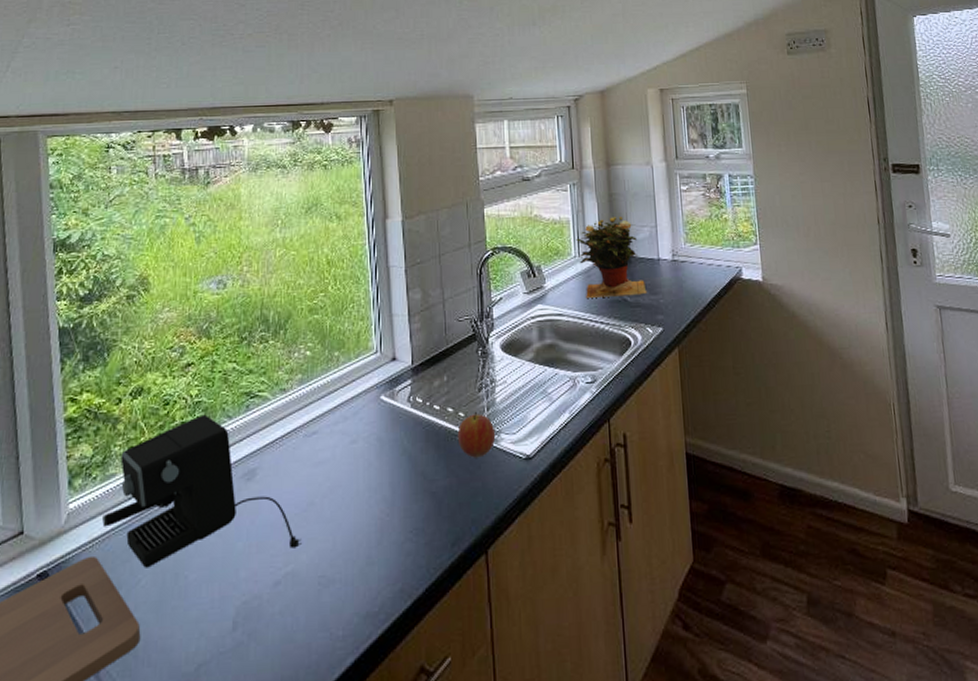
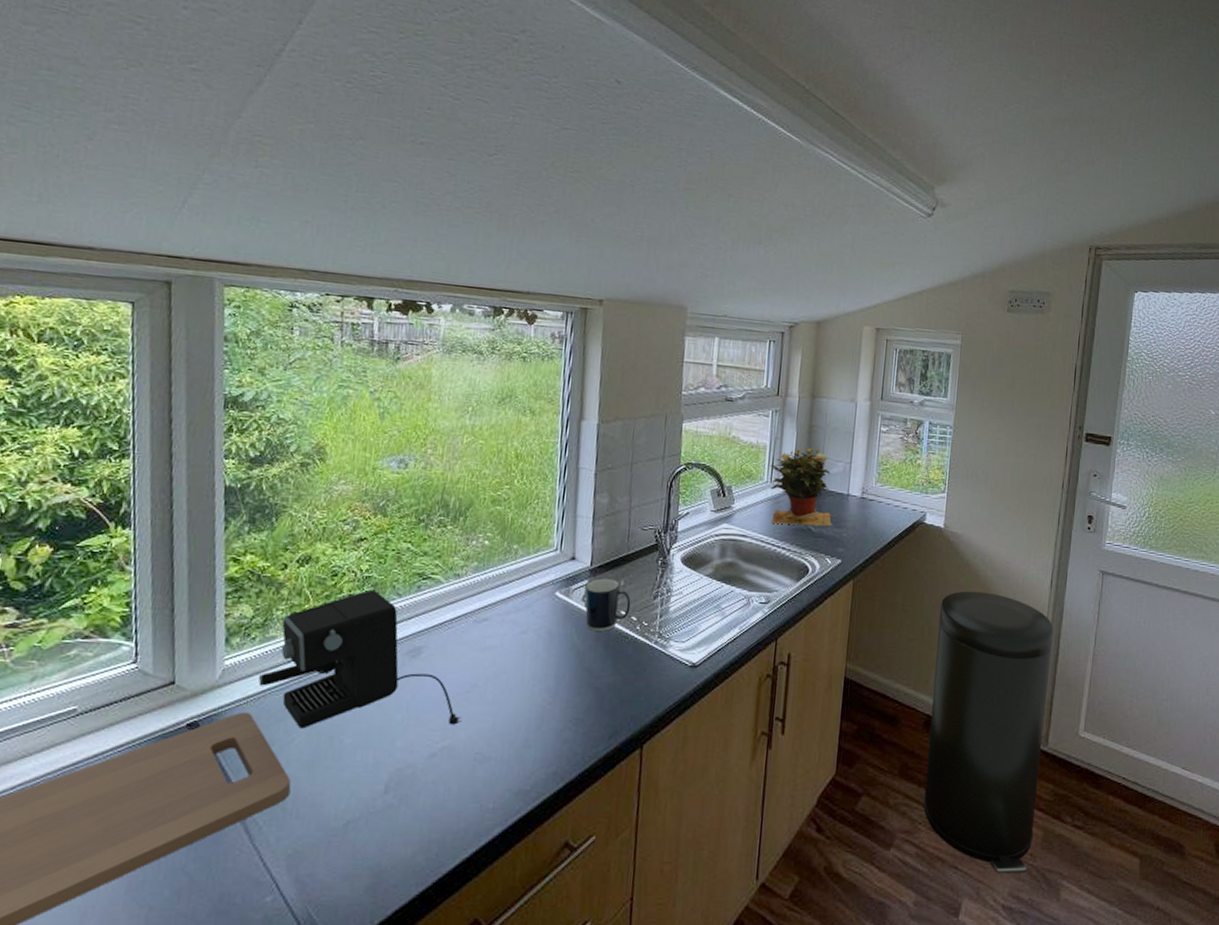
mug: none [408,374,457,432] -> present [584,577,631,631]
fruit: present [457,411,496,458] -> none [627,617,666,661]
pedal bin: none [773,343,923,660] -> present [923,591,1054,874]

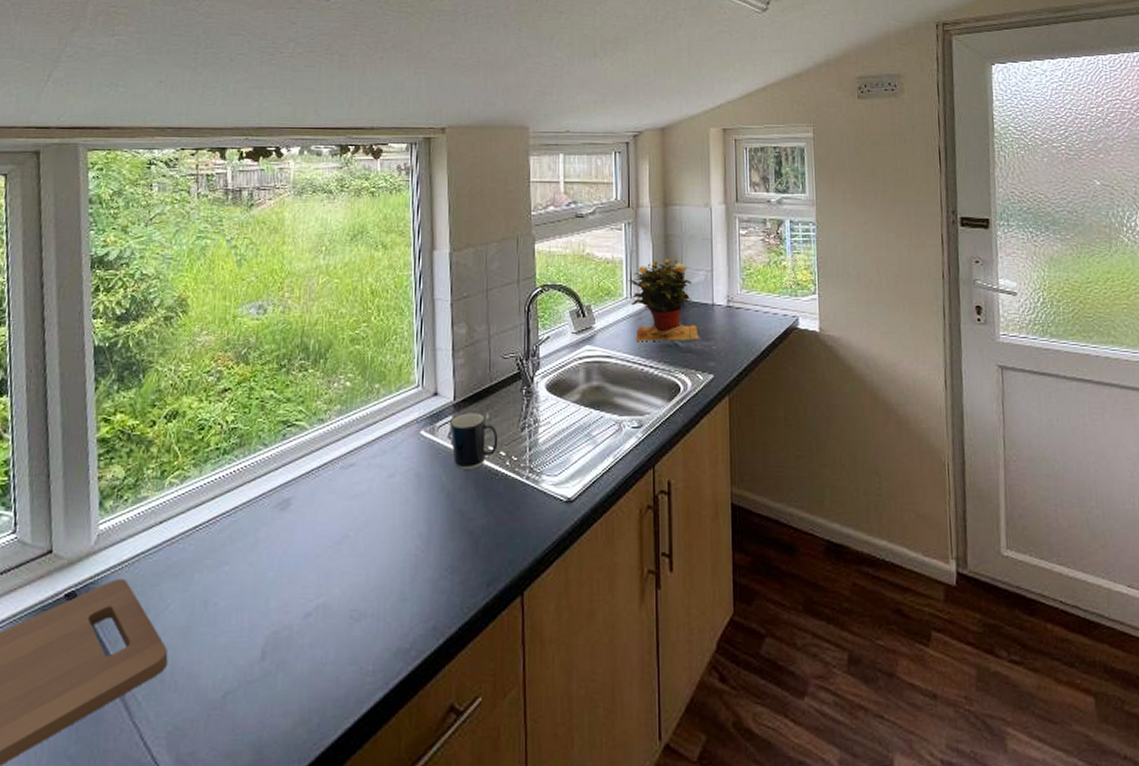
coffee maker: present [259,589,462,729] -> none [132,441,334,593]
pedal bin: present [923,591,1054,874] -> none [826,398,966,722]

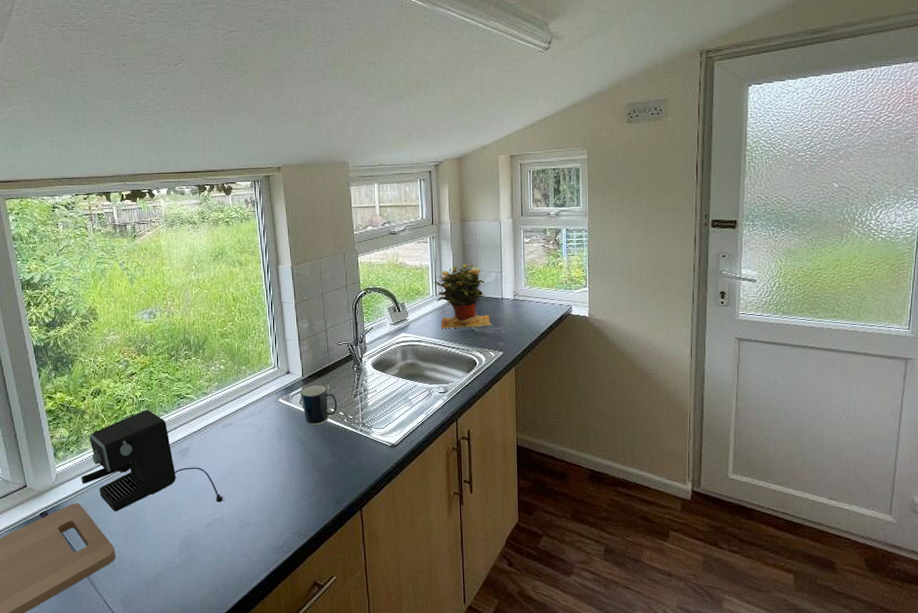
coffee maker: none [132,441,334,593] -> present [81,409,225,512]

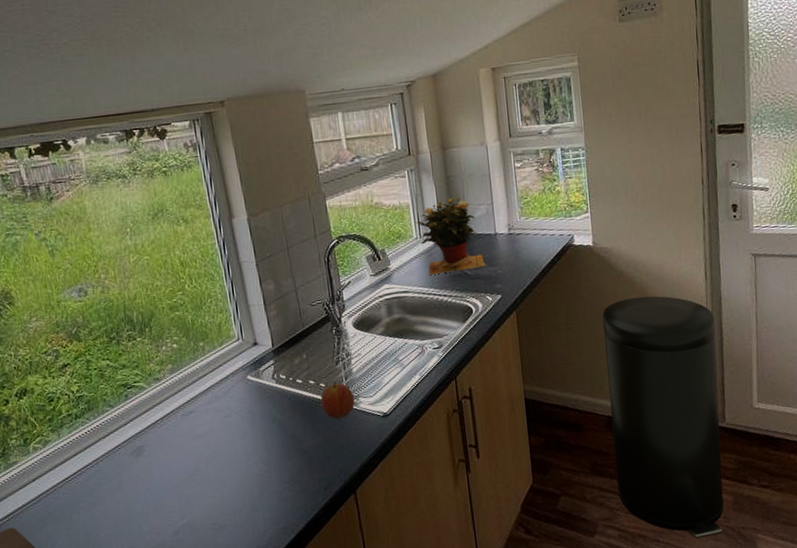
coffee maker: present [81,409,225,512] -> none [13,406,193,532]
mug: present [299,384,338,426] -> none [271,354,318,403]
fruit: none [338,411,368,445] -> present [320,381,355,420]
pedal bin: none [592,366,697,591] -> present [602,296,724,539]

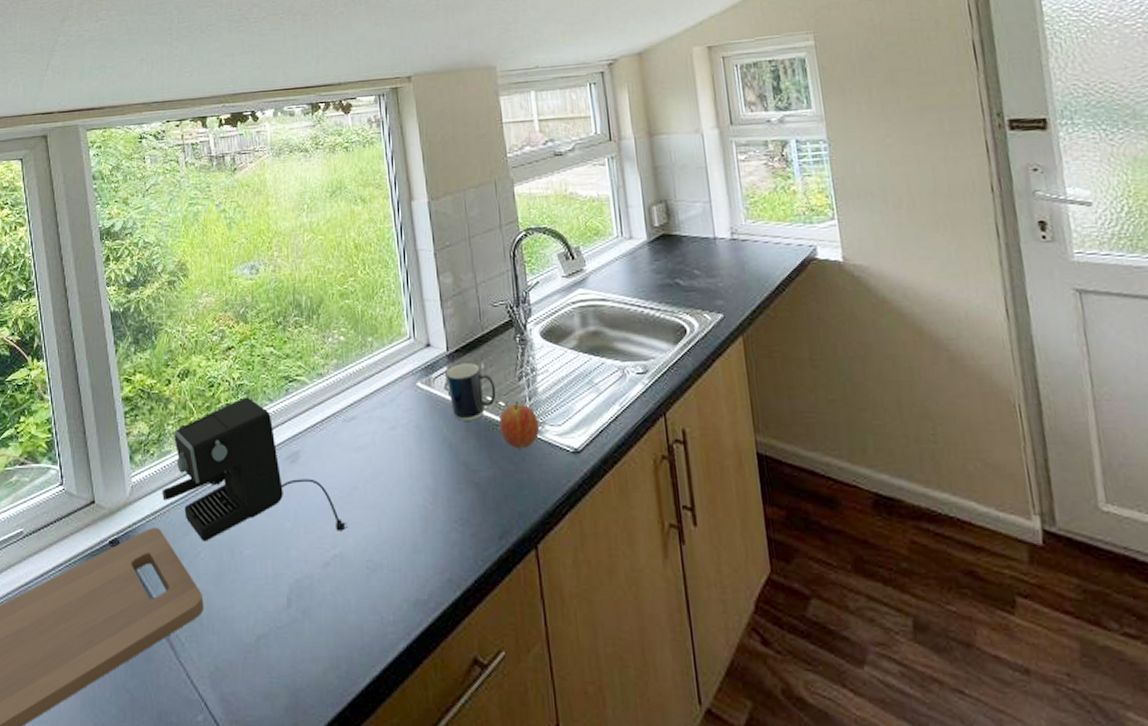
coffee maker: none [13,406,193,532] -> present [162,397,348,542]
mug: none [271,354,318,403] -> present [444,362,496,421]
flower arrangement: present [417,197,486,275] -> none [618,191,703,282]
pedal bin: present [602,296,724,539] -> none [859,333,1068,701]

